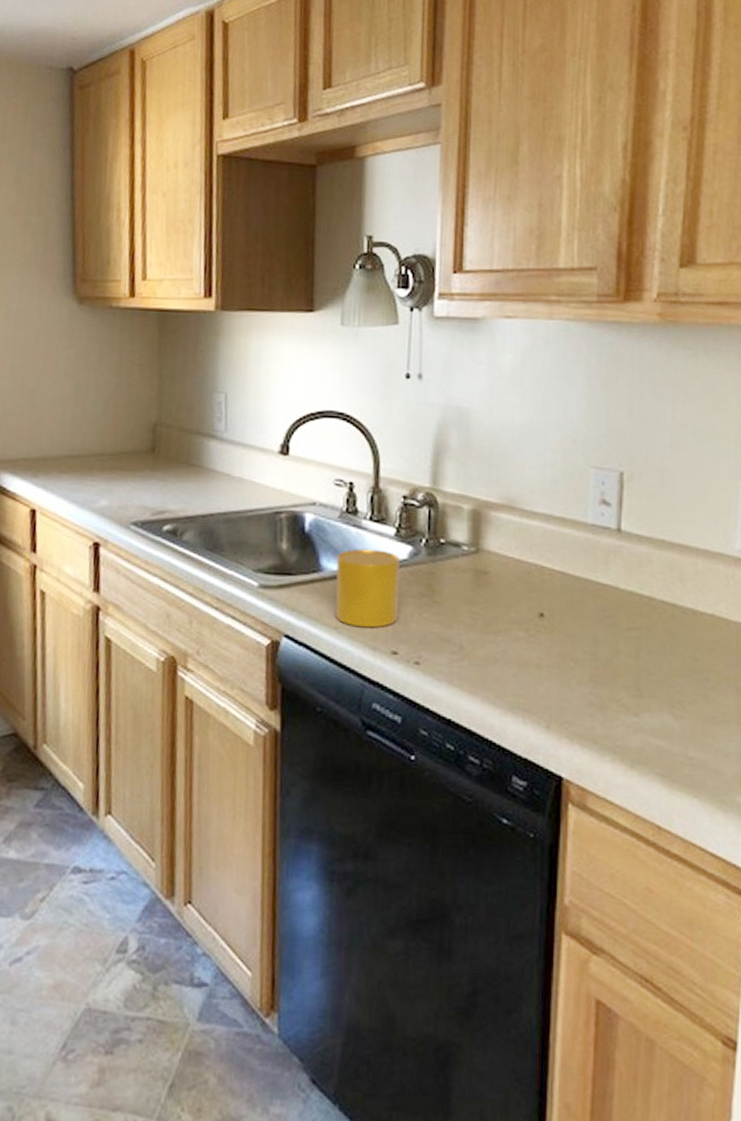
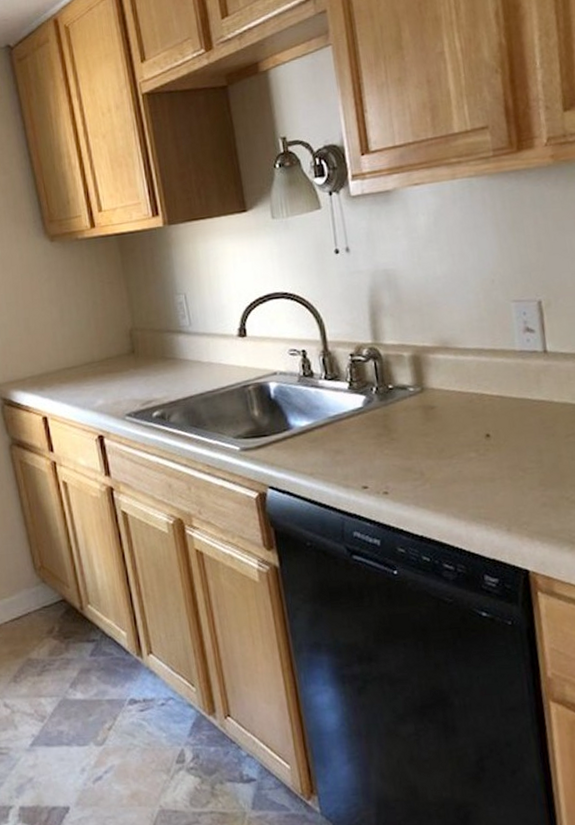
cup: present [335,549,400,628] -> none [302,403,363,471]

